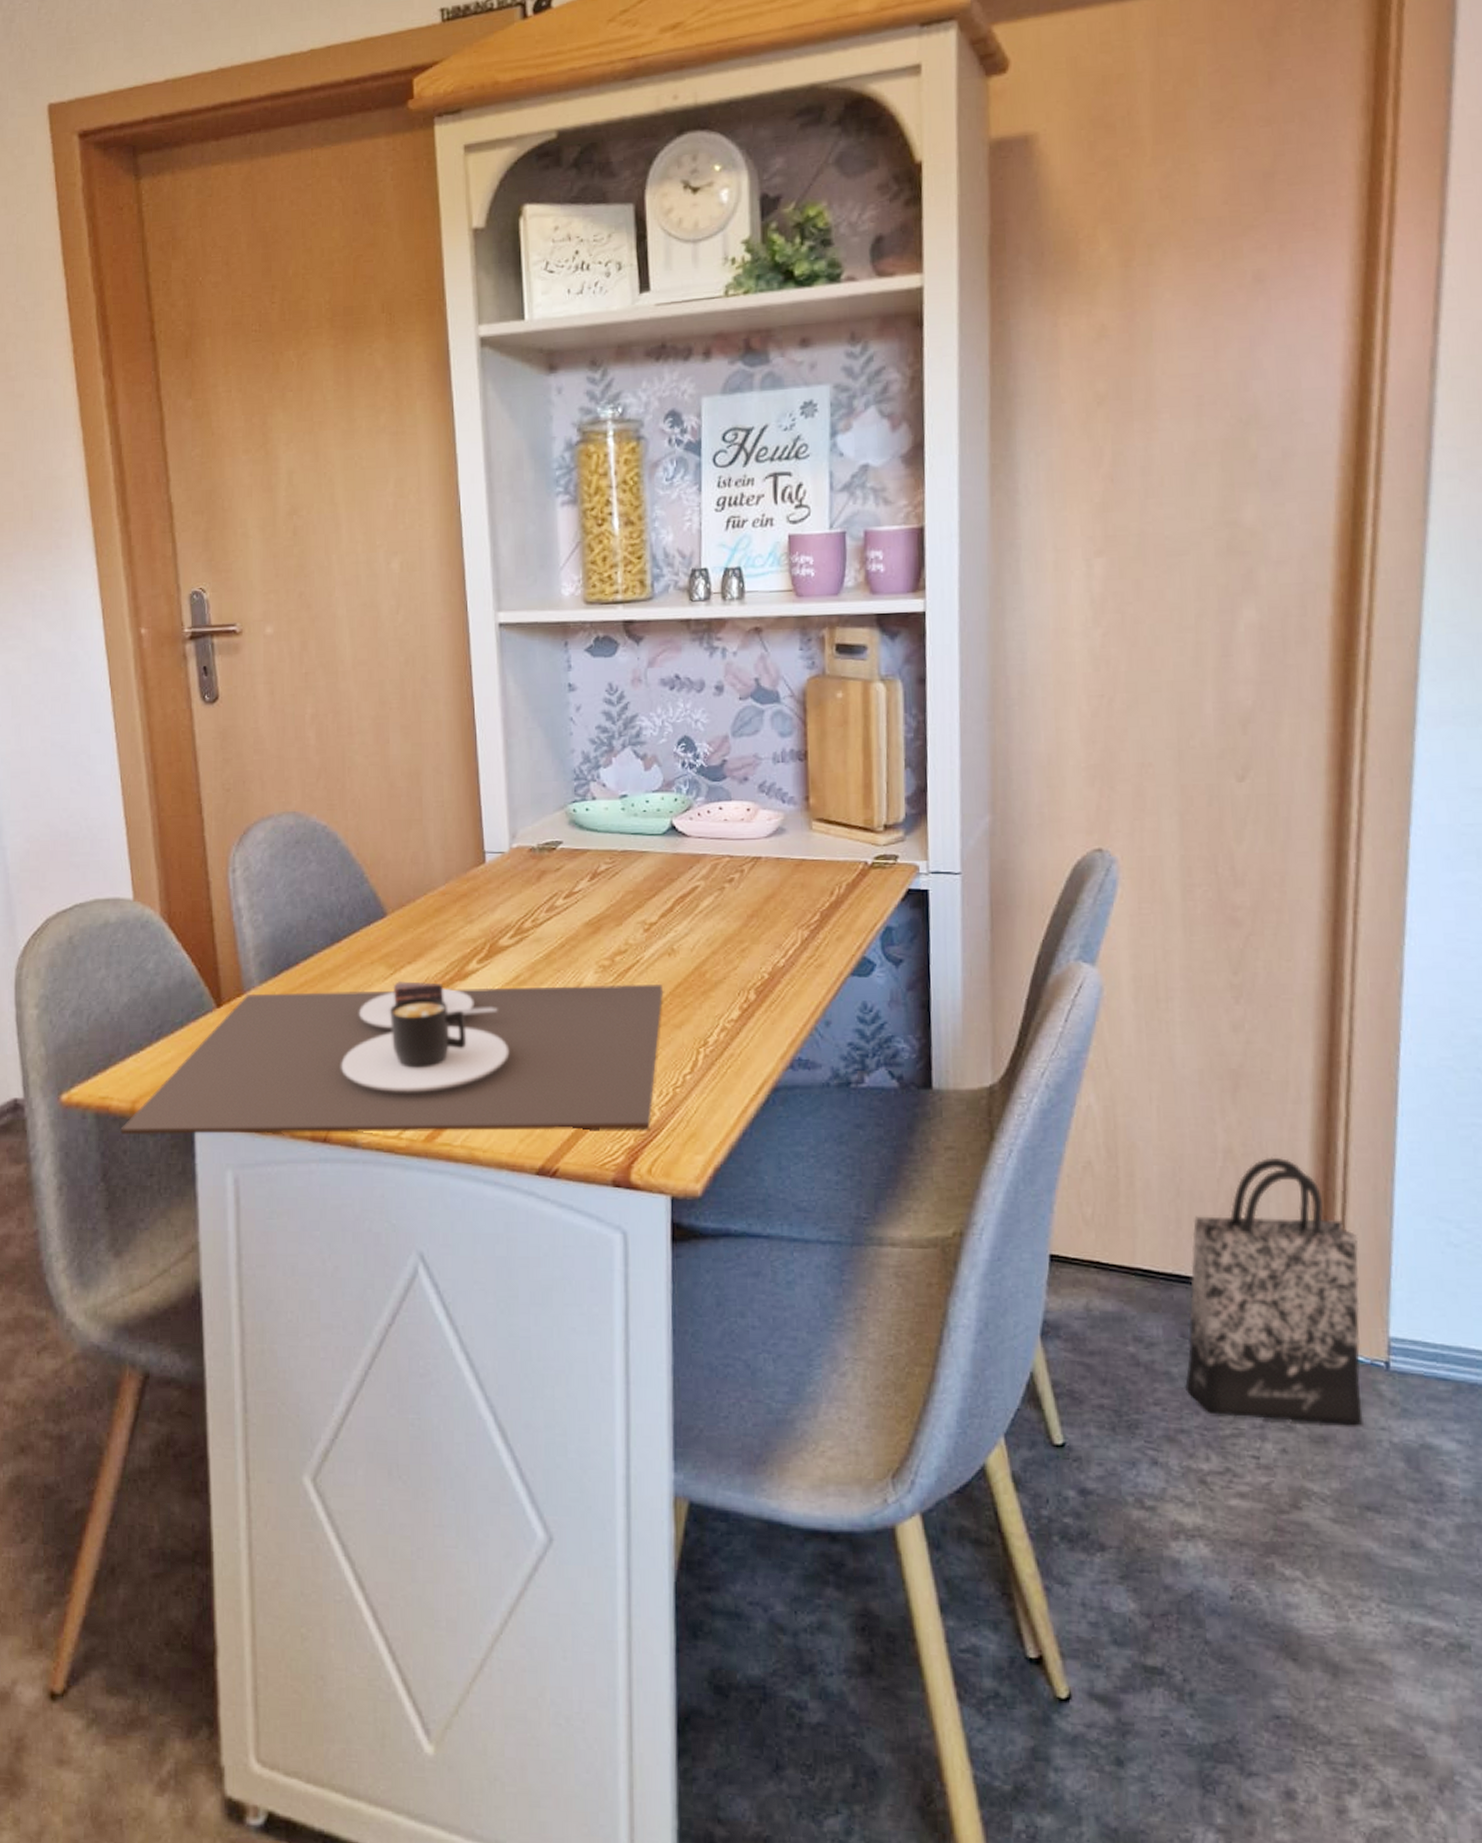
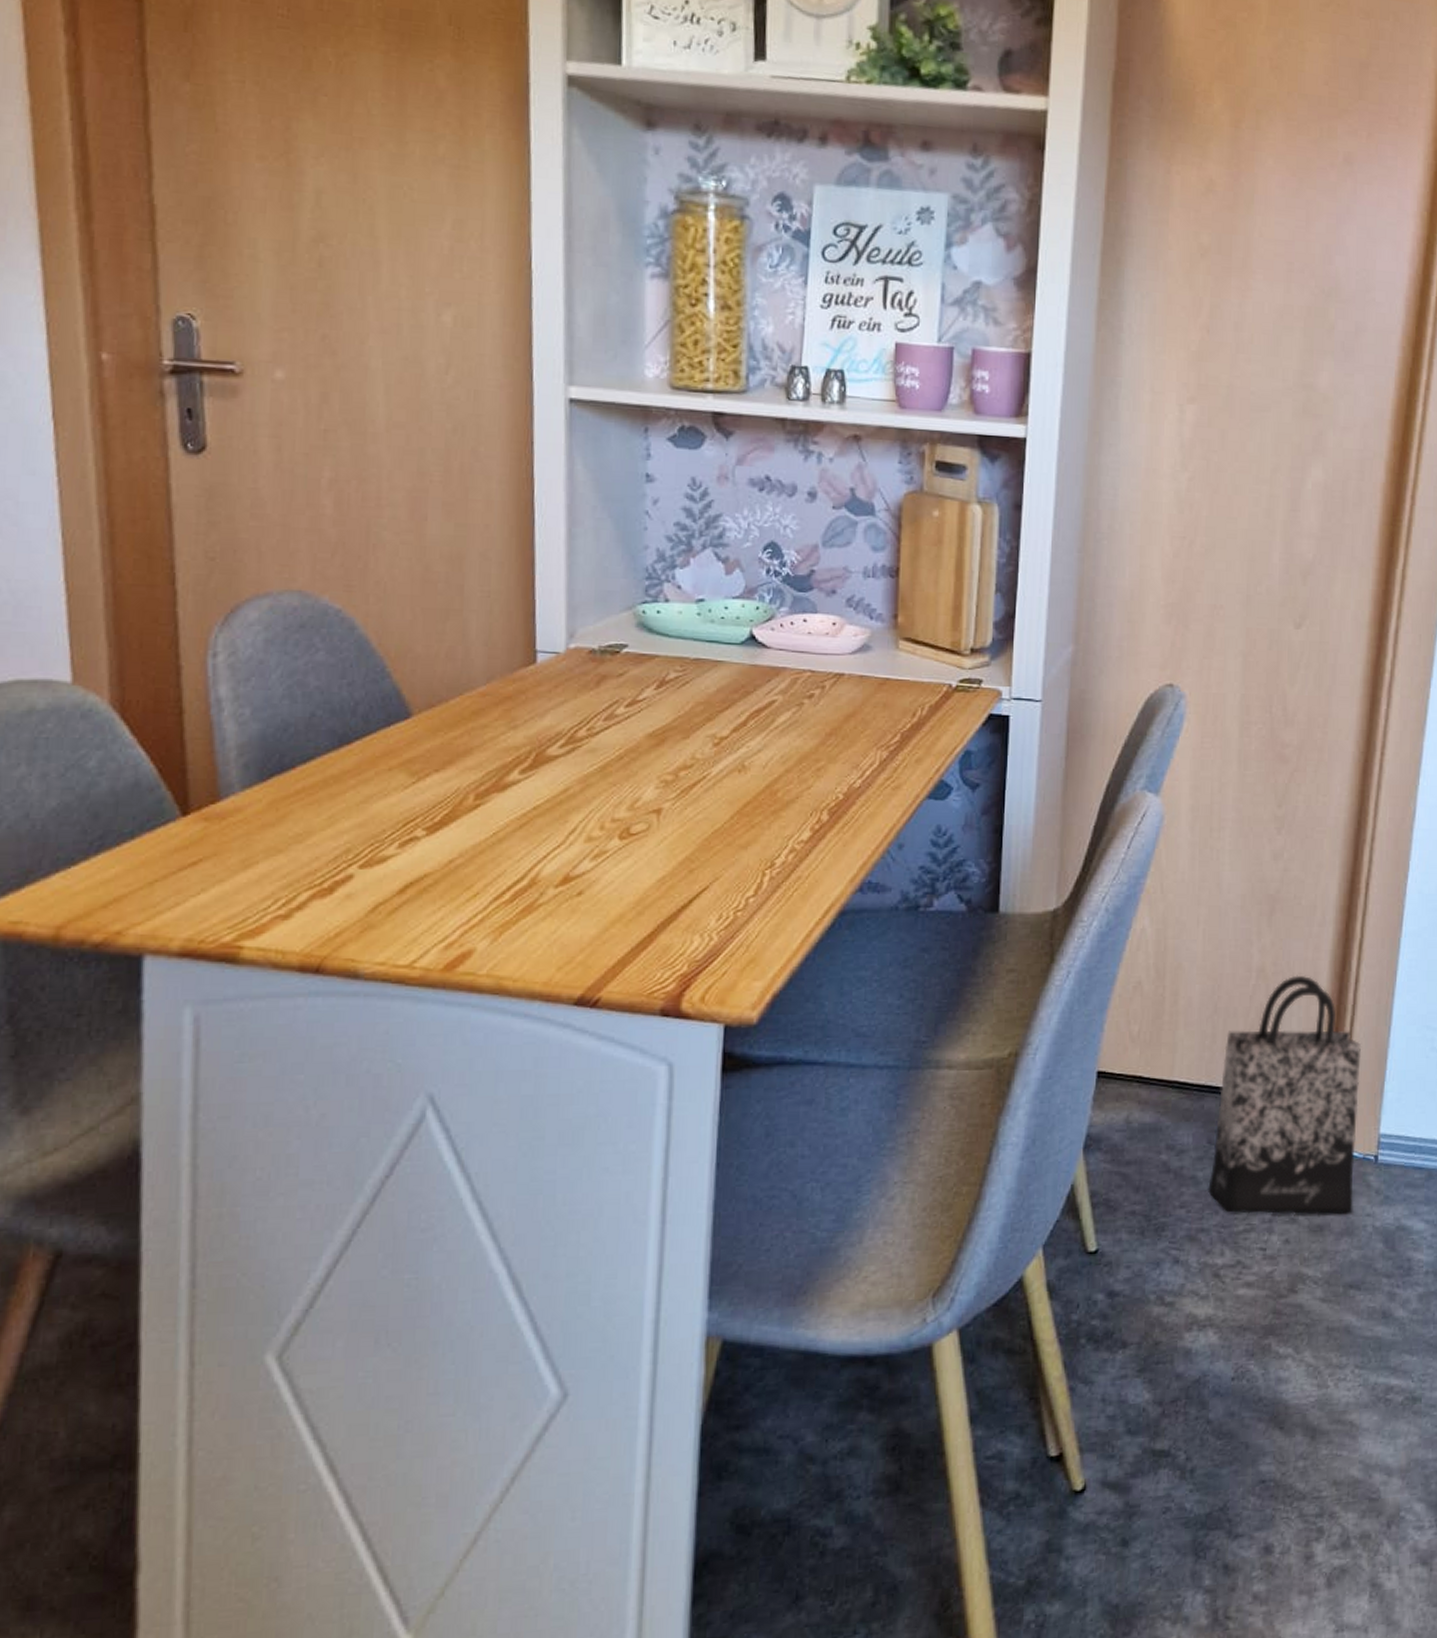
place setting: present [120,981,664,1136] -> none [37,791,731,968]

